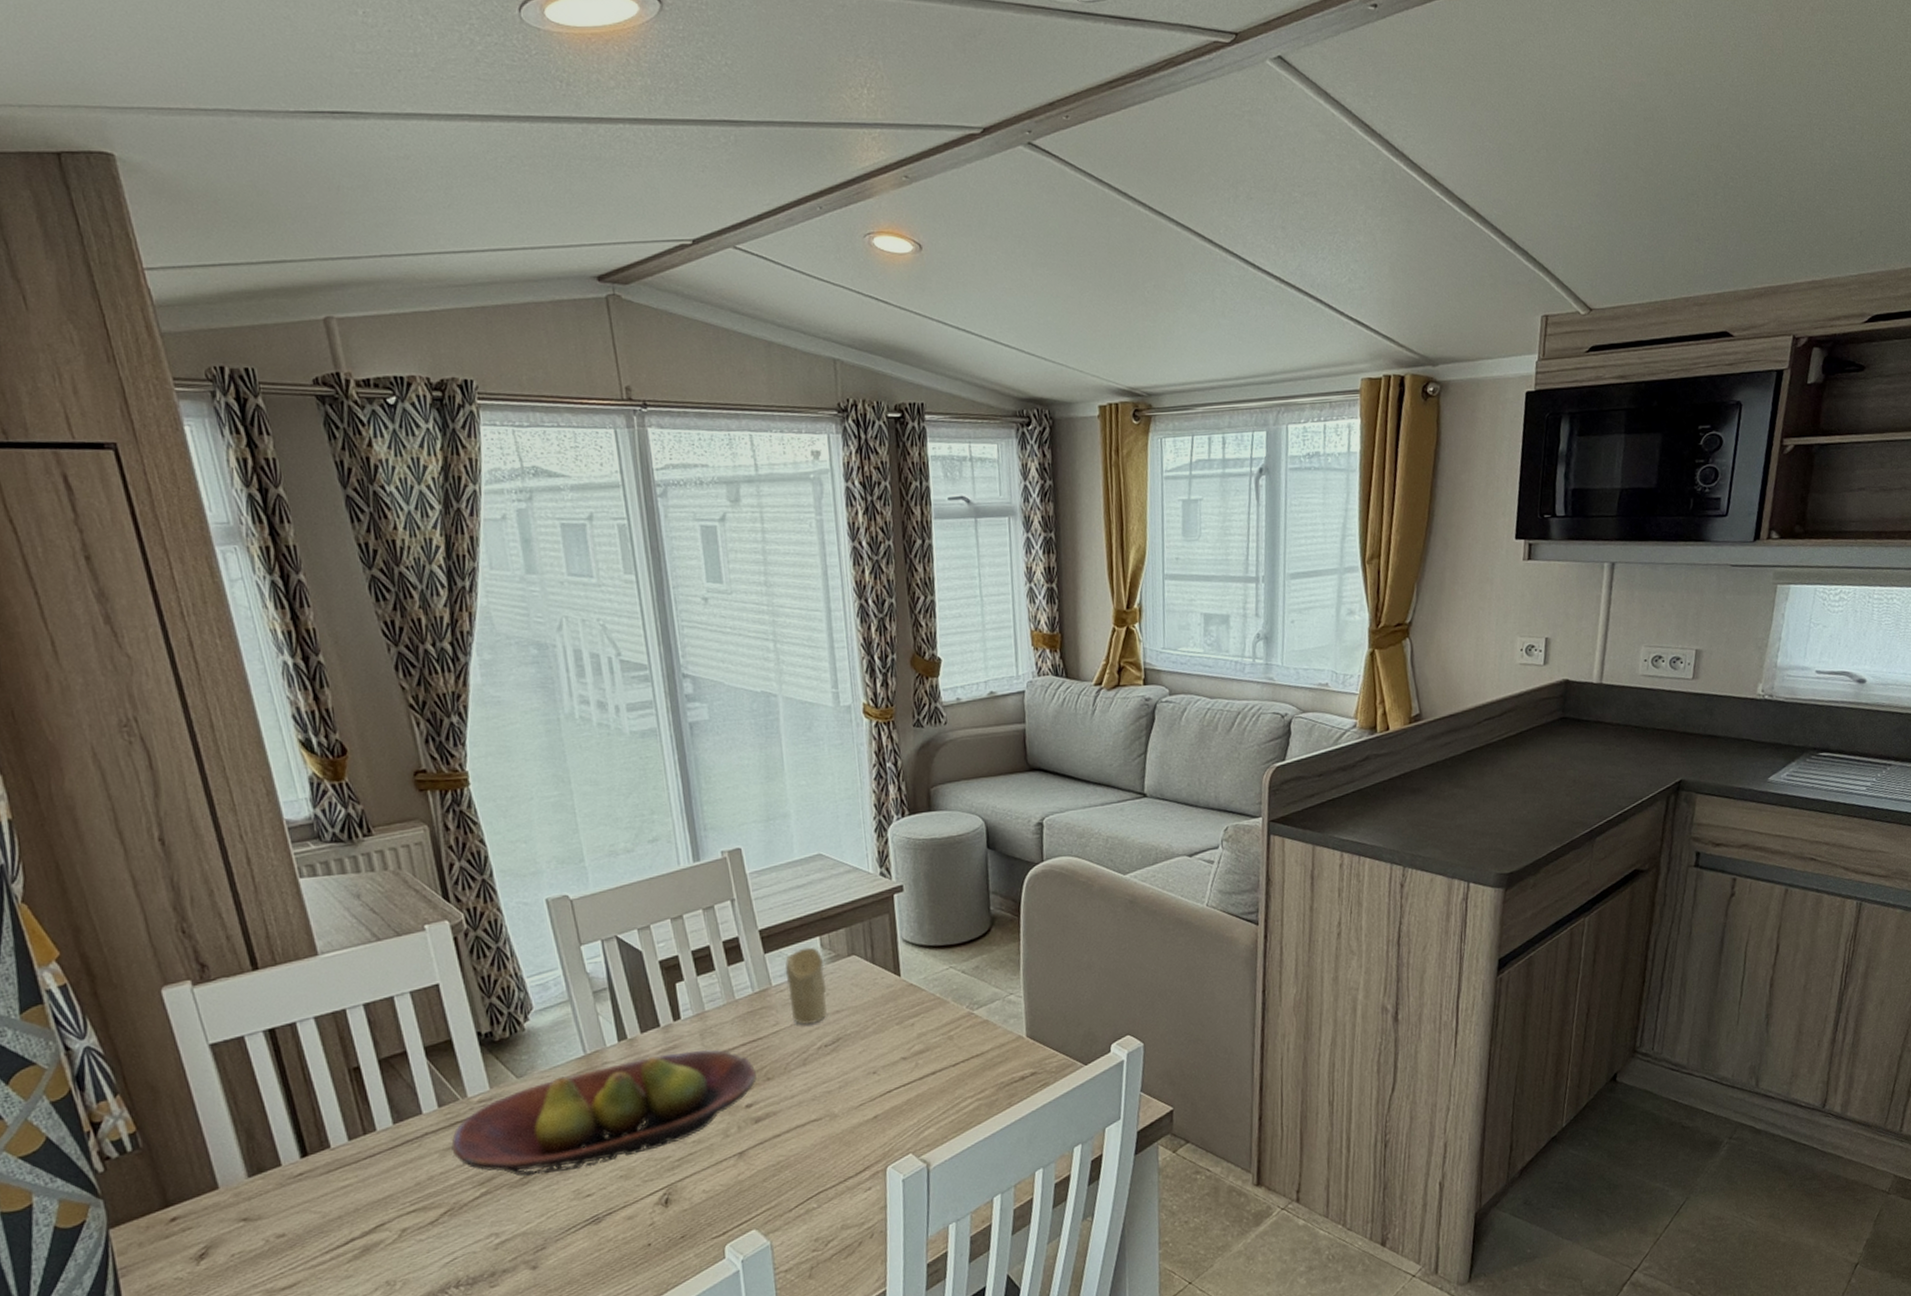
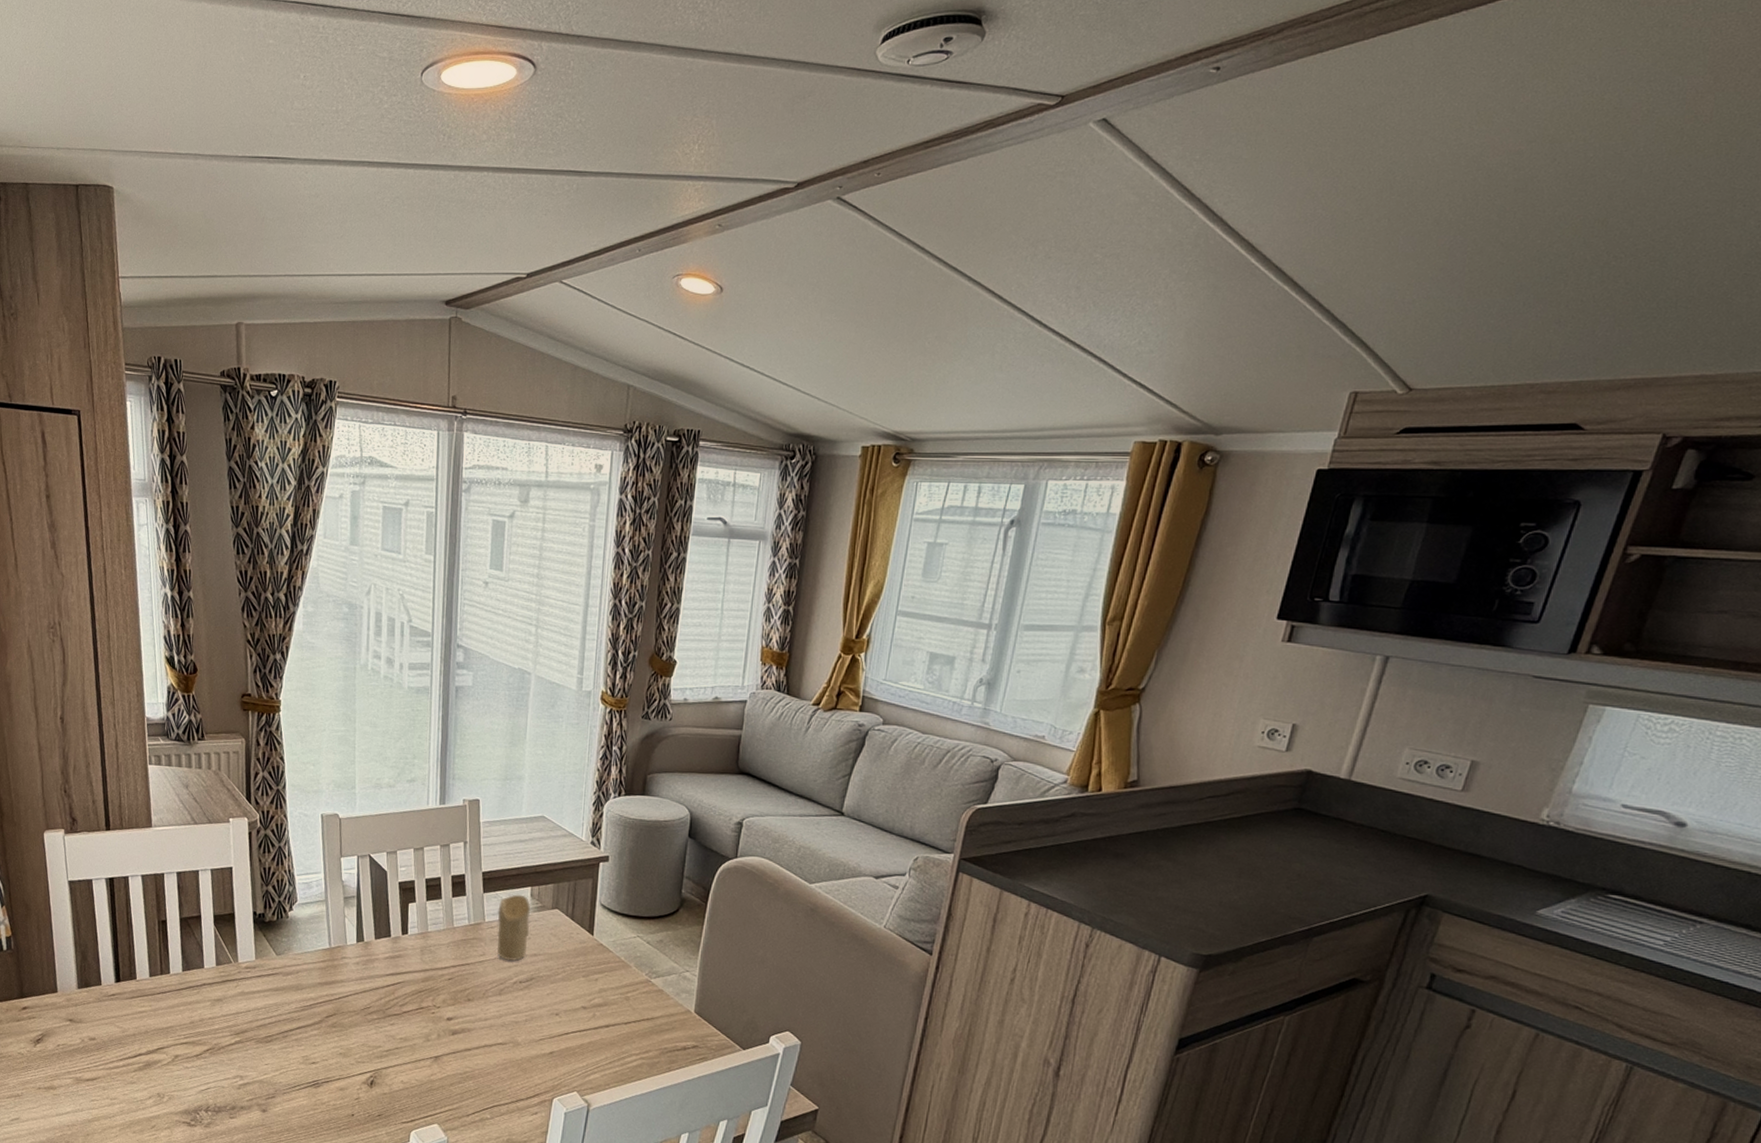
fruit bowl: present [451,1049,756,1176] -> none [220,960,460,1040]

